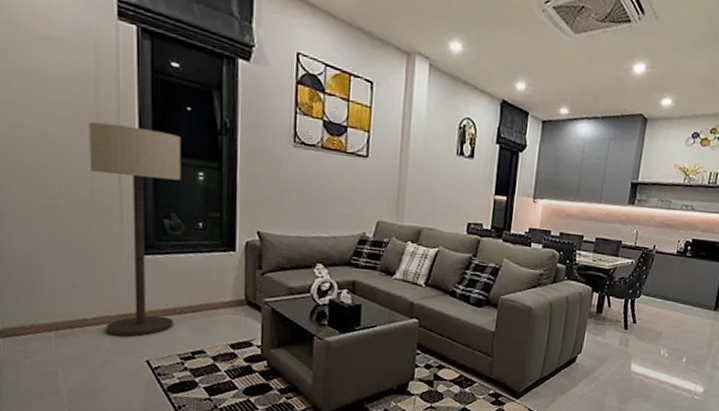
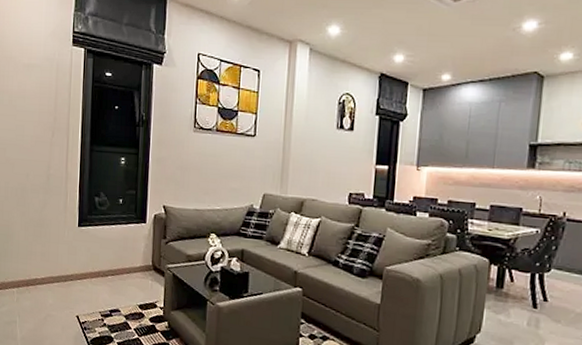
floor lamp: present [88,121,182,337] -> none [47,123,110,295]

